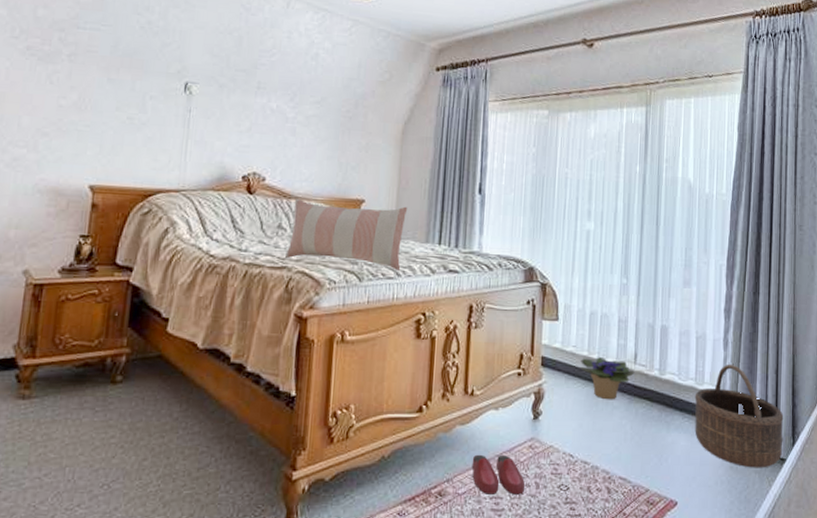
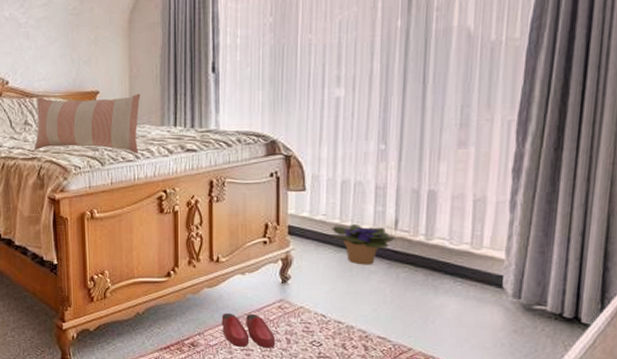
basket: present [695,364,784,468] -> none [469,227,590,333]

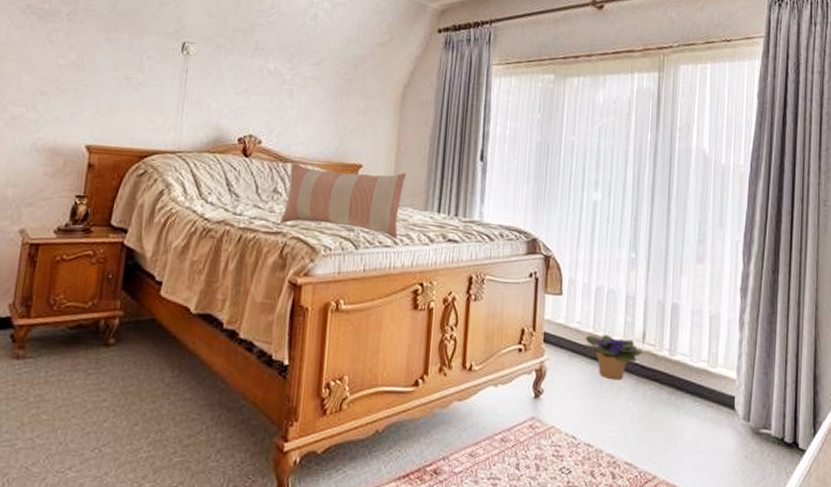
slippers: present [221,312,275,348] -> none [469,432,524,476]

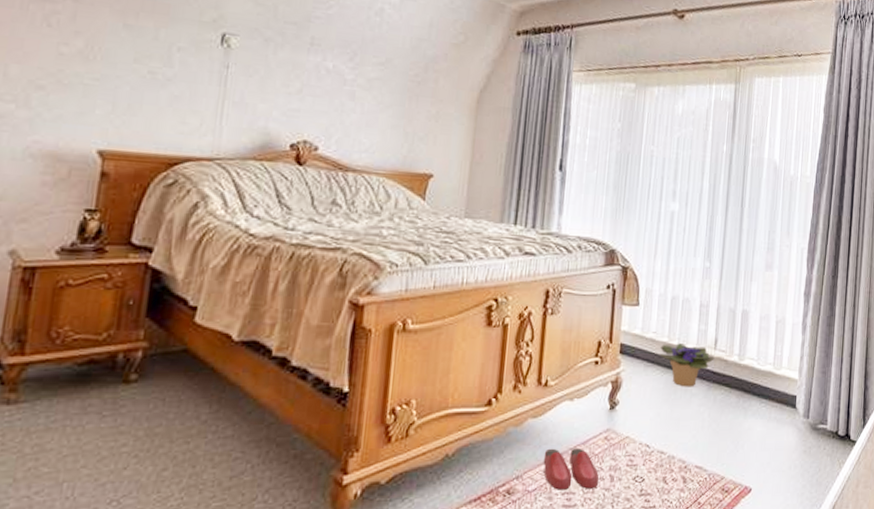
pillow: present [280,162,406,239] -> none [340,170,481,253]
slippers: none [469,432,524,476] -> present [543,447,599,490]

